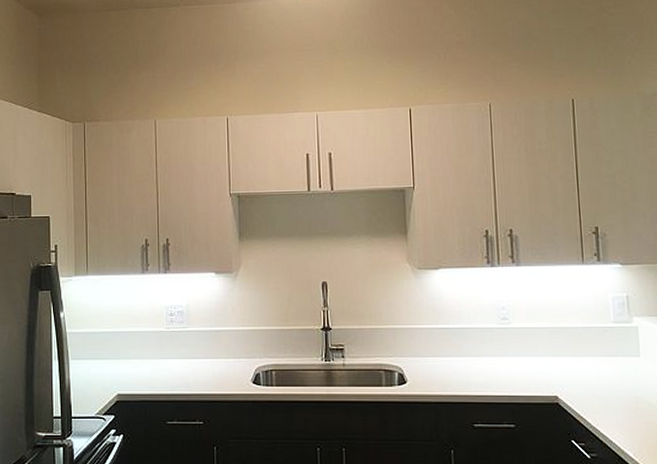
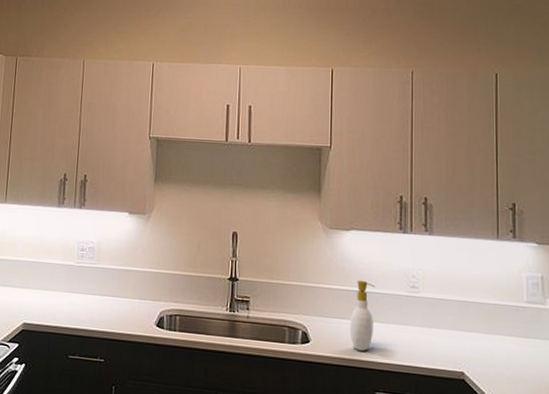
soap bottle: none [444,317,468,386] -> present [349,280,375,351]

